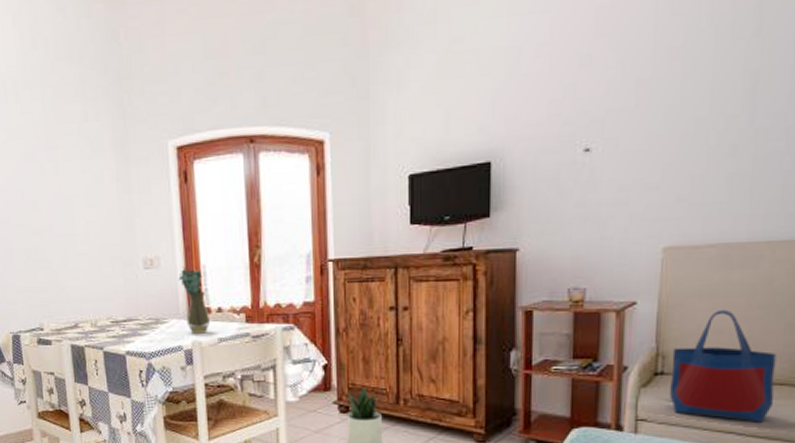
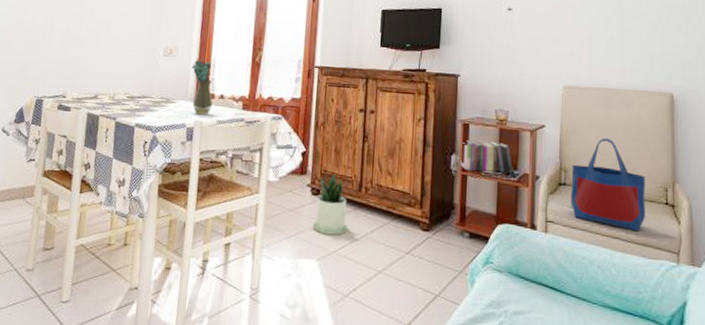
books: none [522,330,593,369] -> present [460,140,514,174]

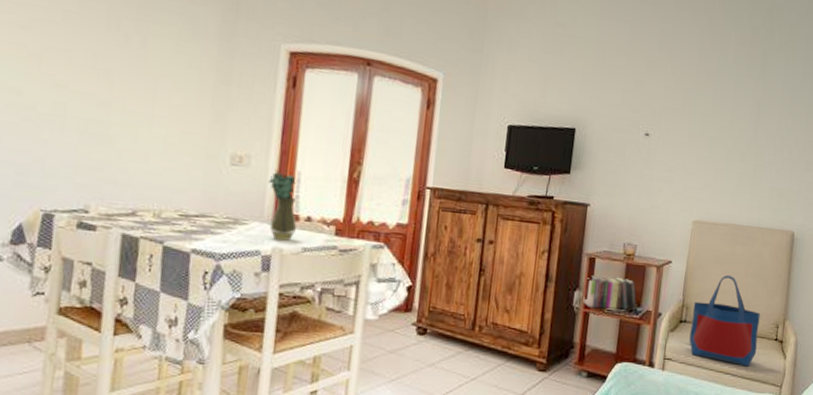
planter: present [312,174,348,235] -> none [417,311,458,379]

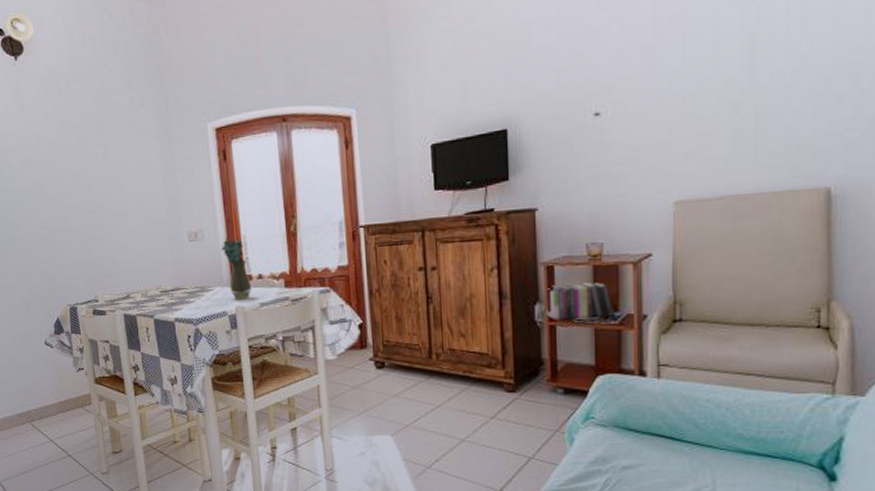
tote bag: present [689,274,760,367] -> none [689,257,790,364]

